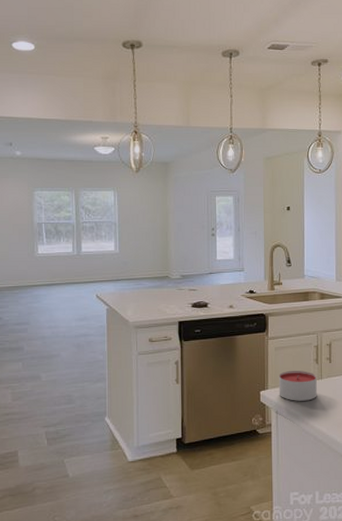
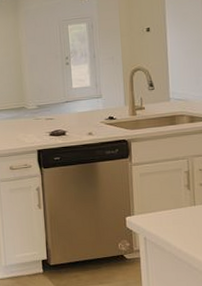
candle: present [278,370,317,401] -> none [145,196,190,228]

